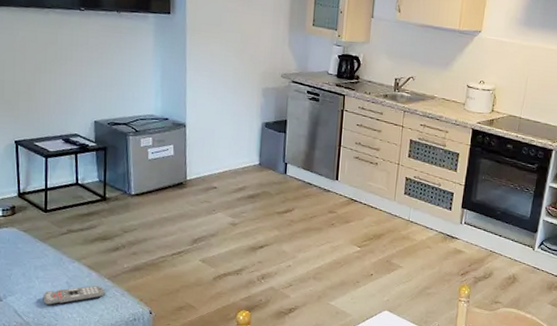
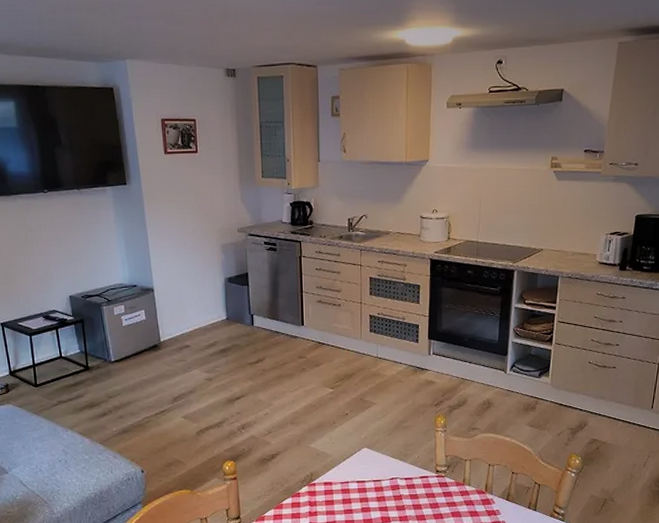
remote control: present [43,286,105,306] -> none [43,451,99,474]

